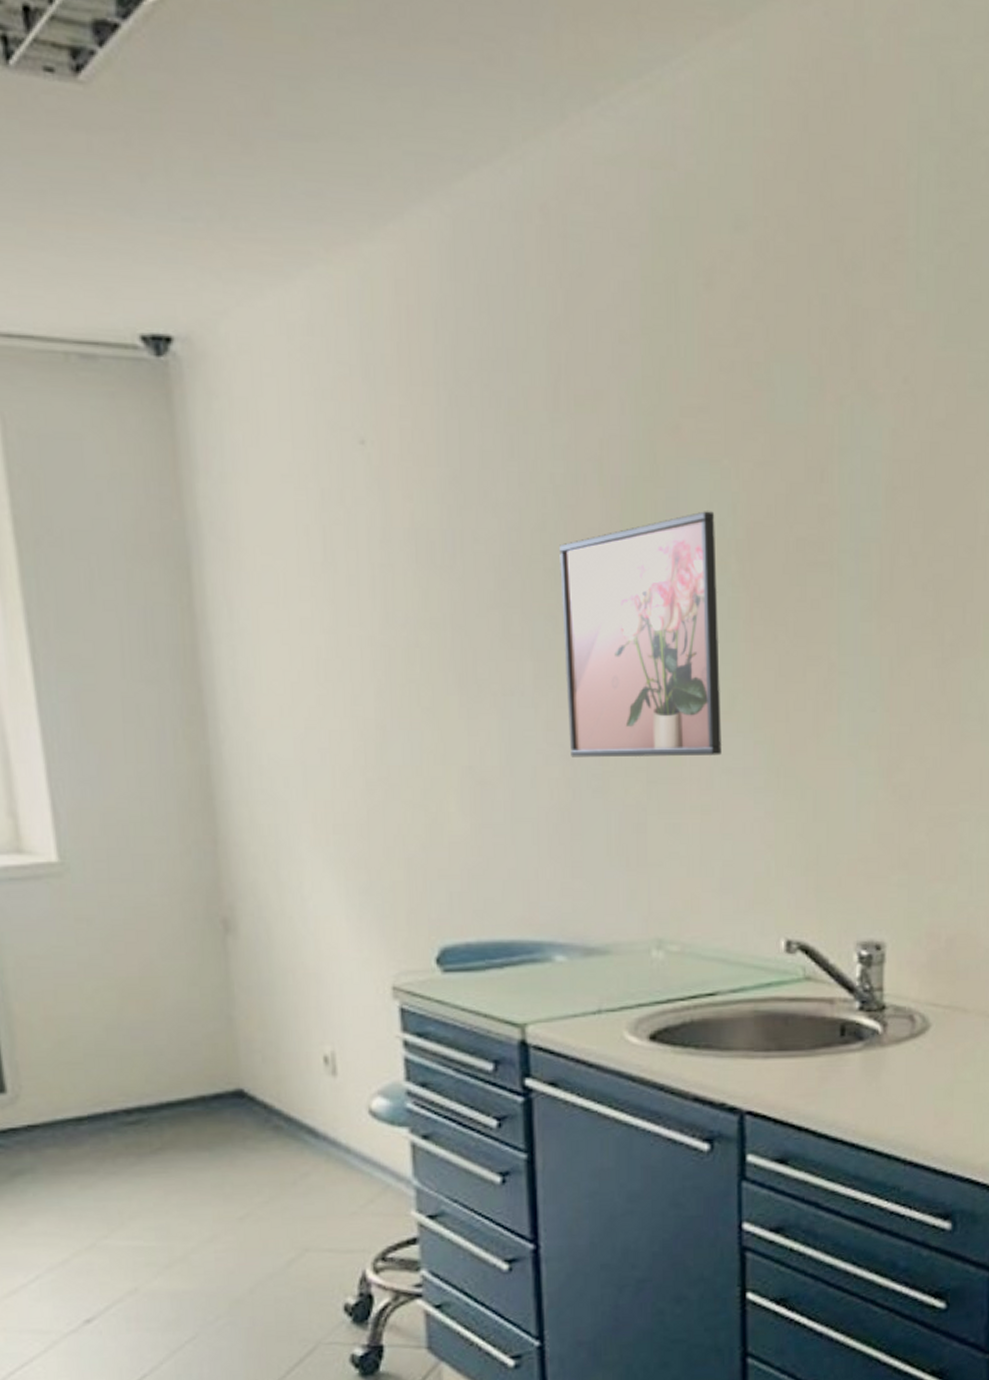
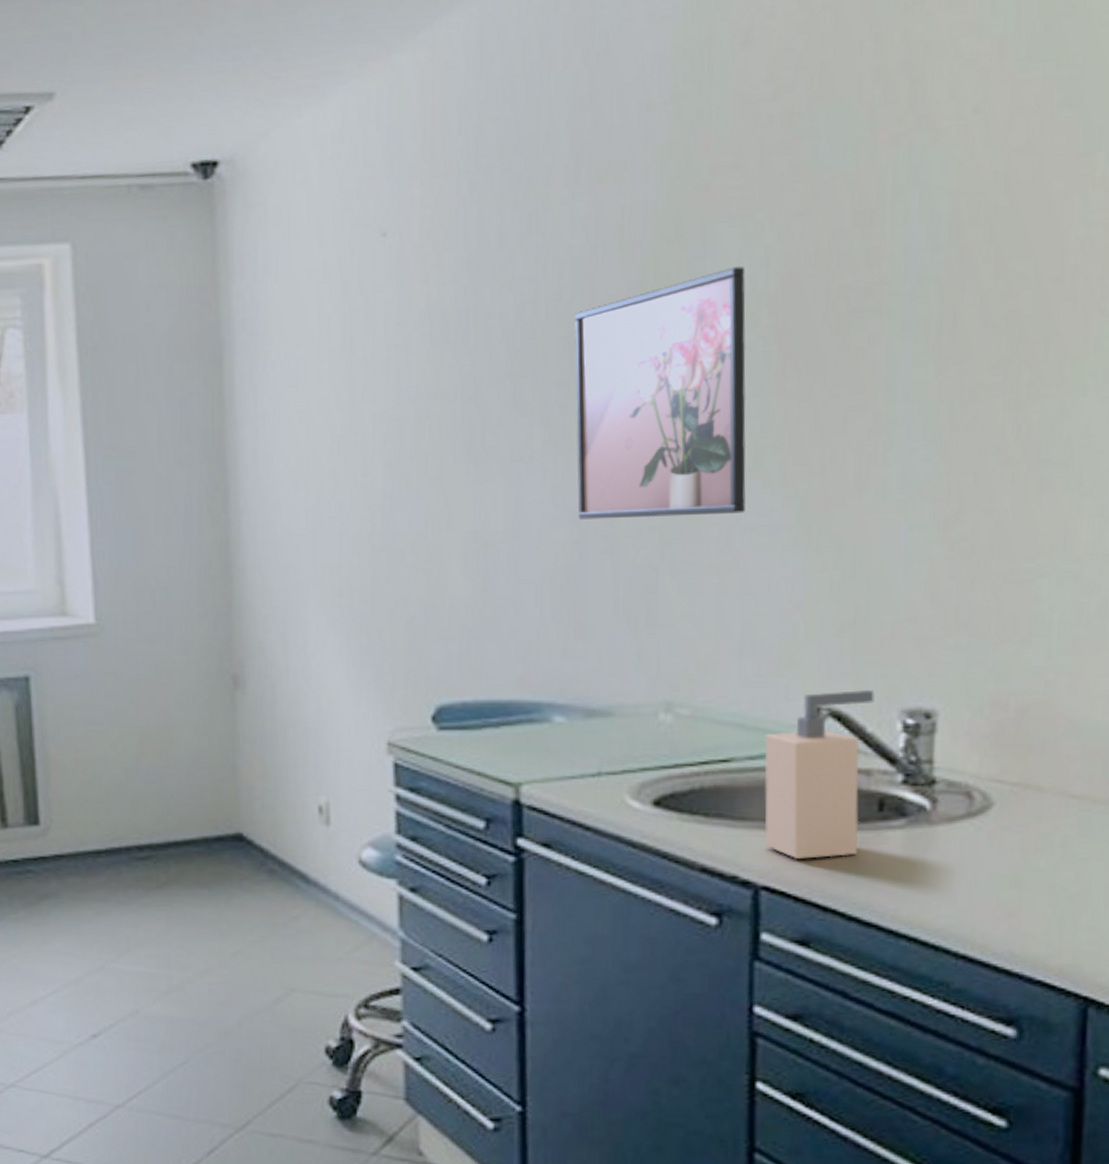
soap dispenser: none [745,924,835,1085] -> present [764,689,875,860]

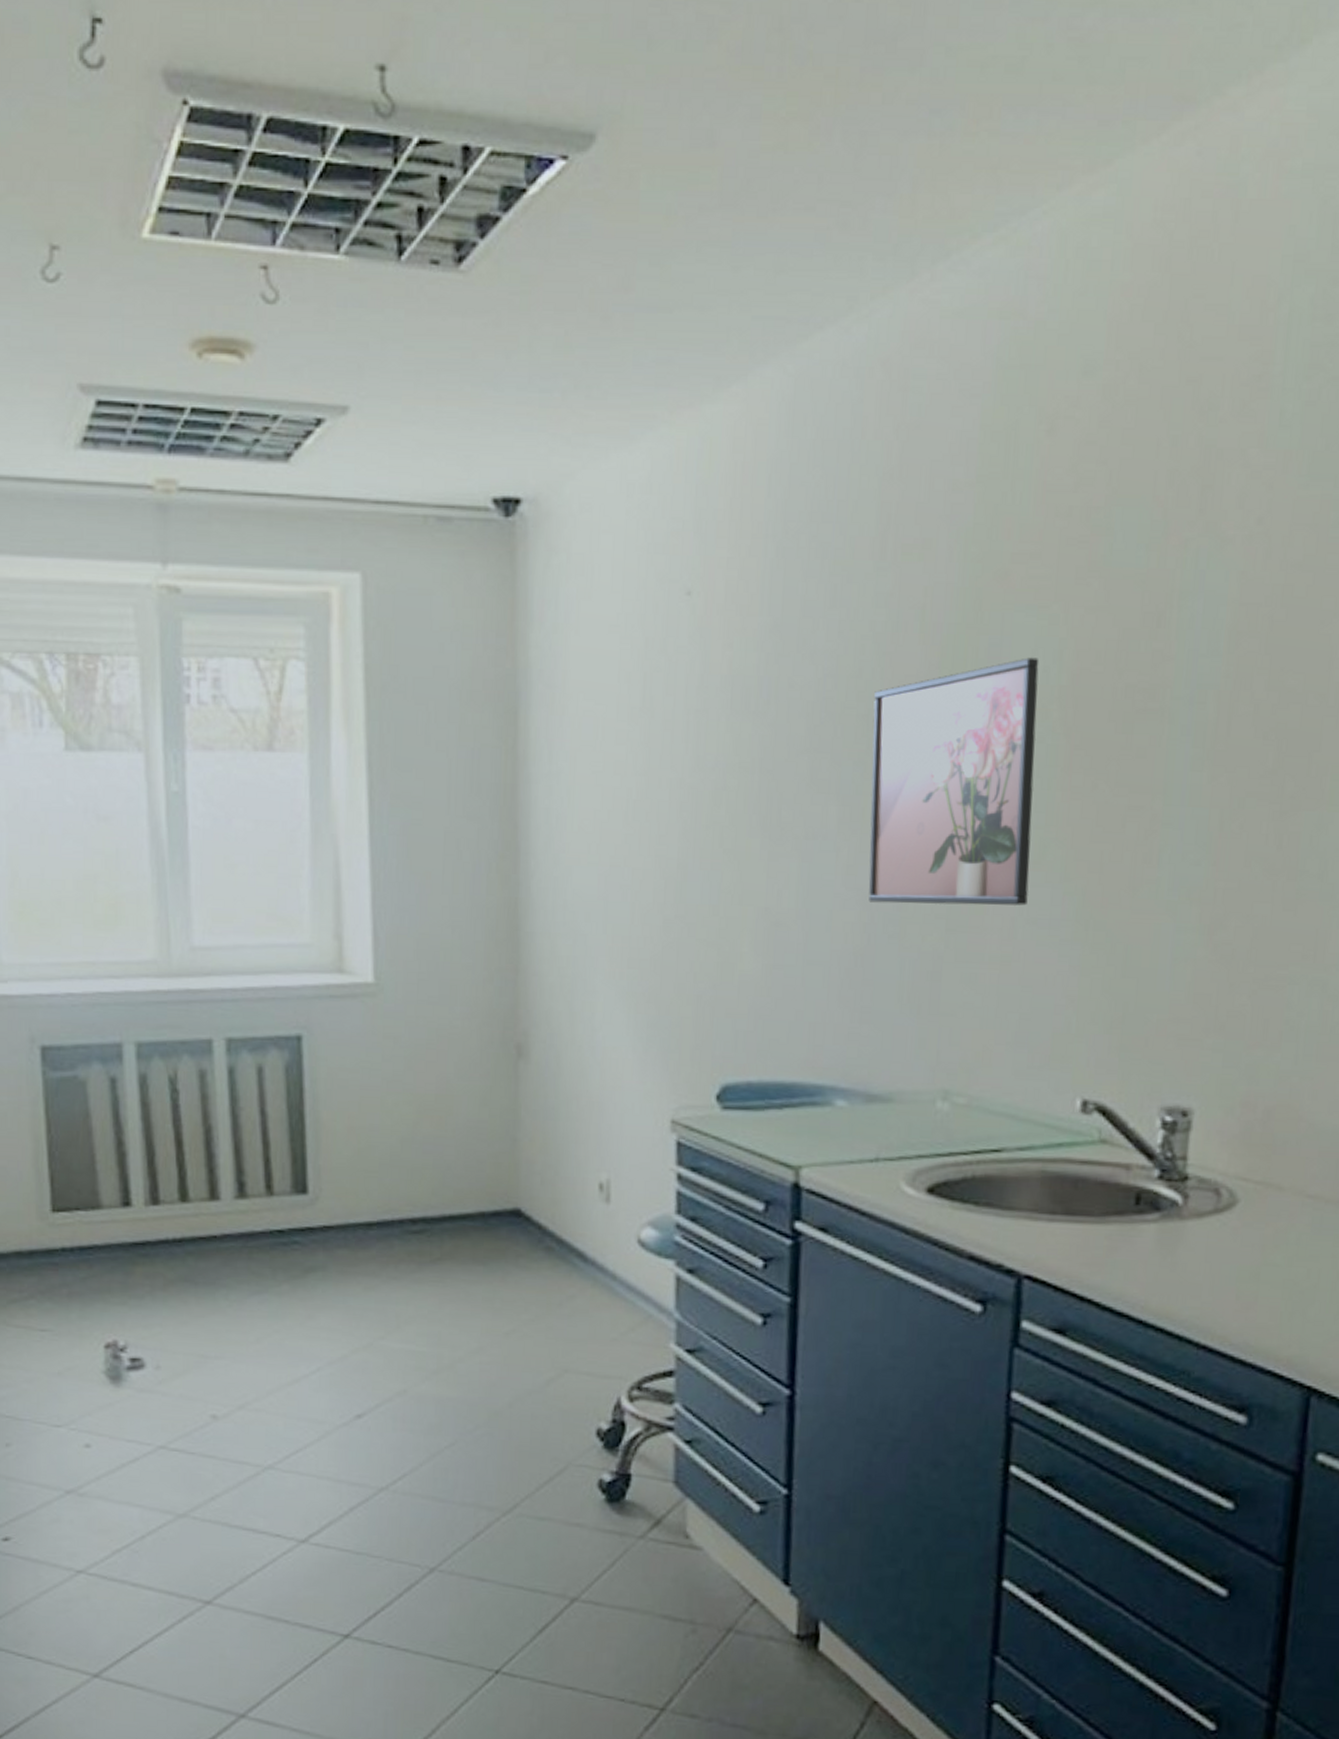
soap dispenser: present [764,689,875,860] -> none [1029,1085,1138,1250]

